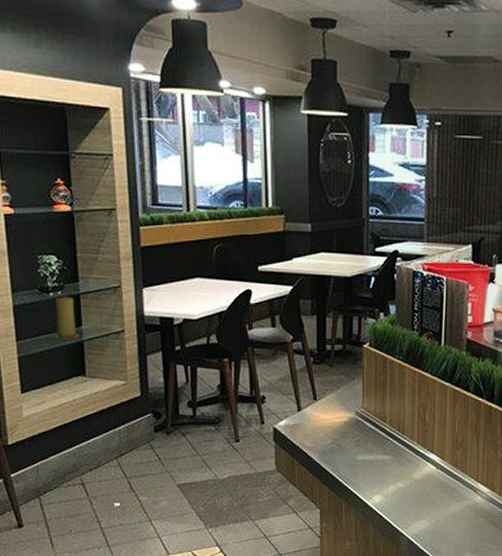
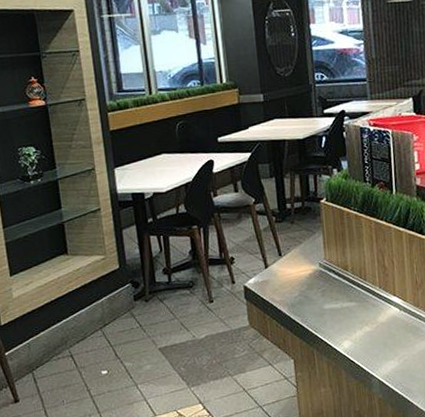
candle: present [55,297,79,339] -> none [36,183,60,223]

